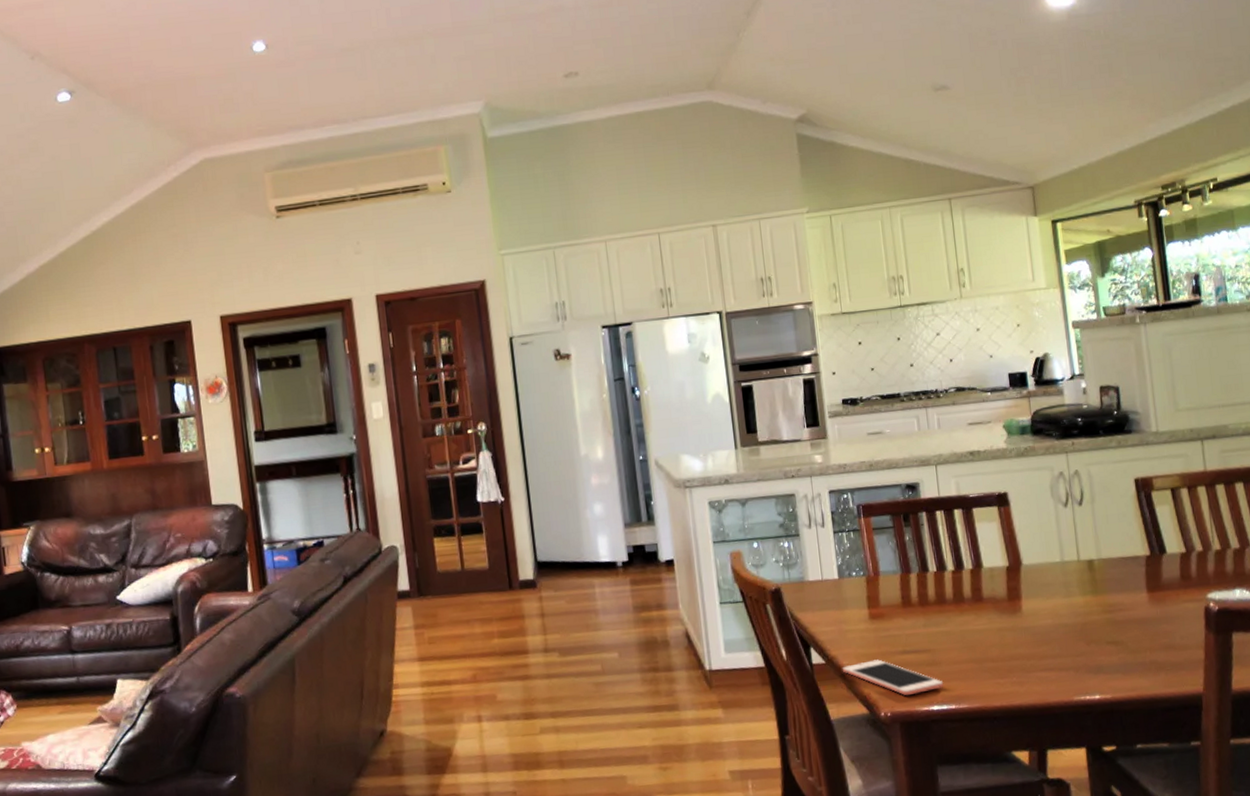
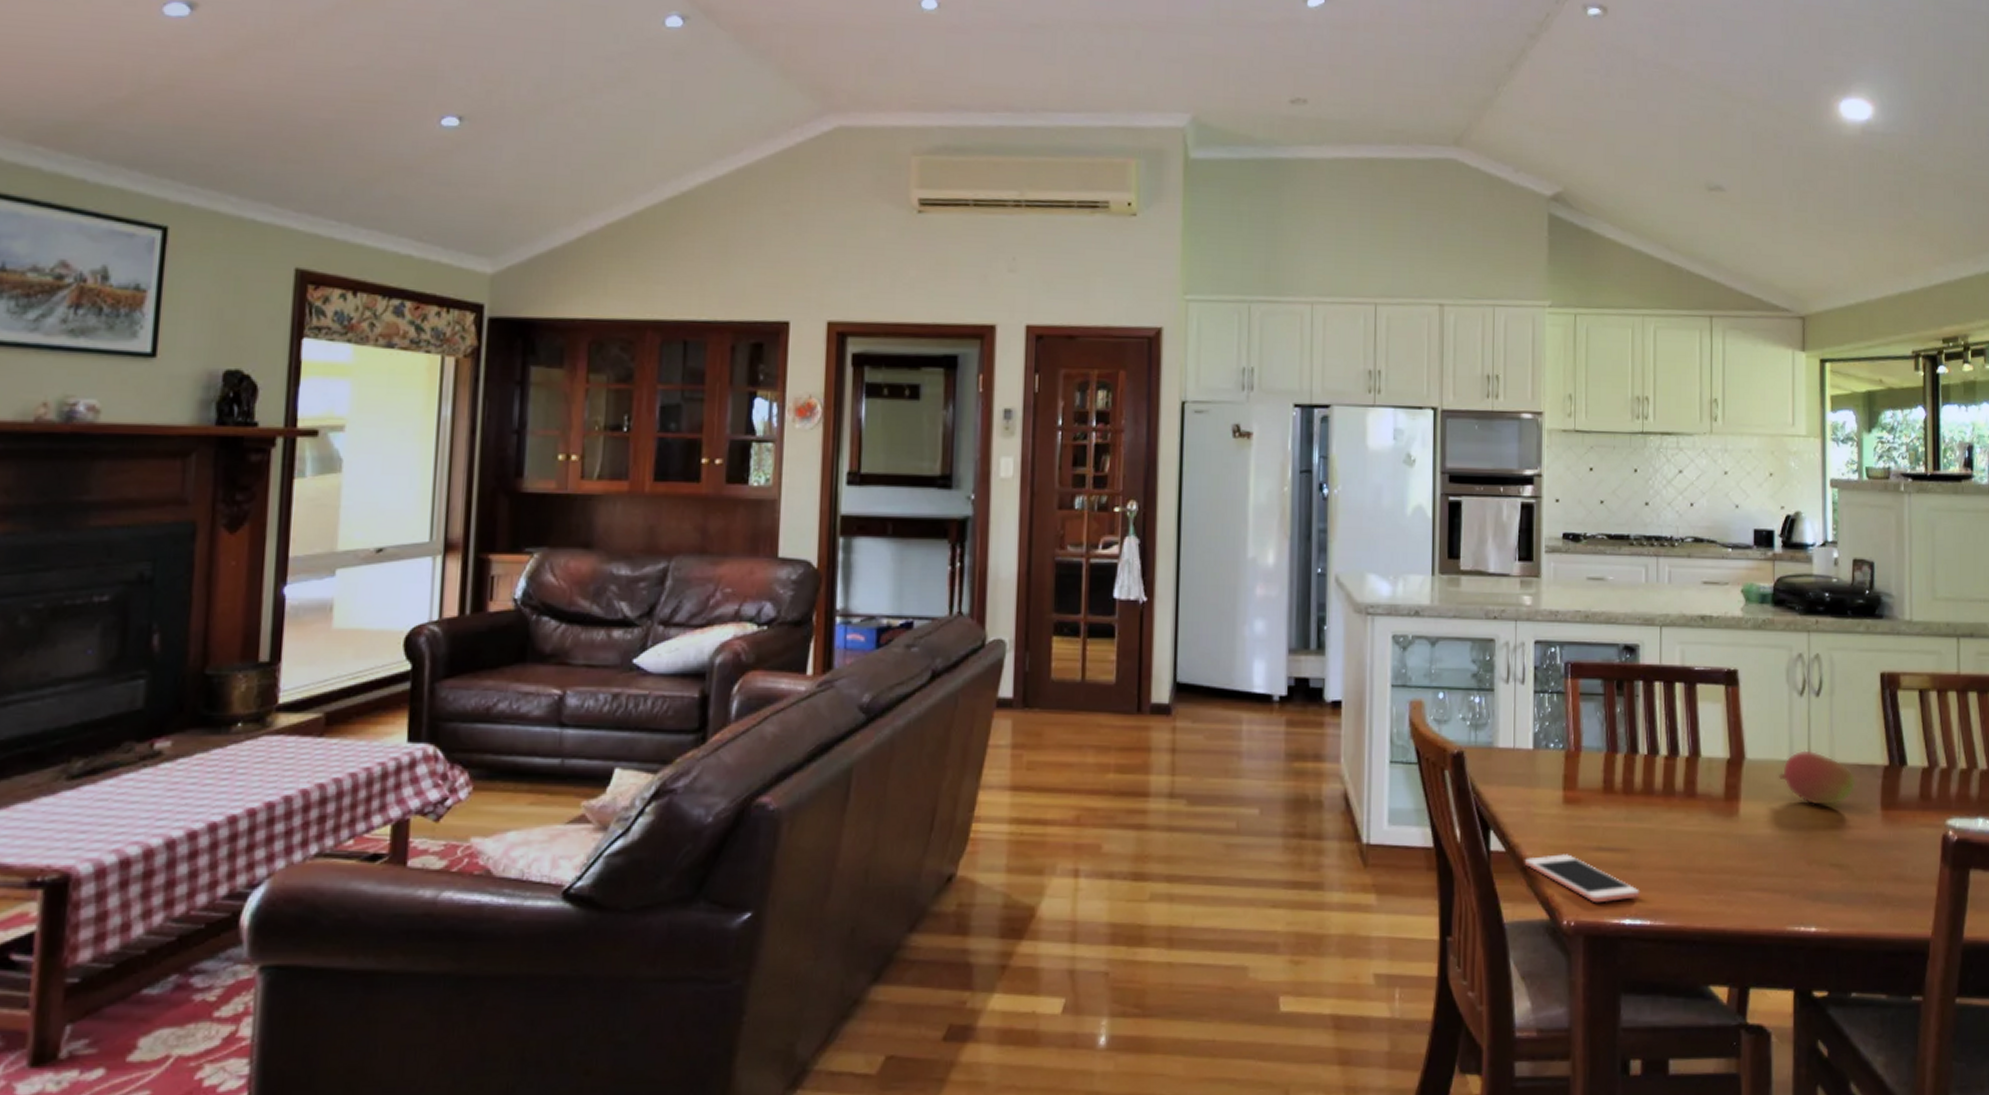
fruit: none [1053,550,1122,596] -> present [1779,750,1856,807]

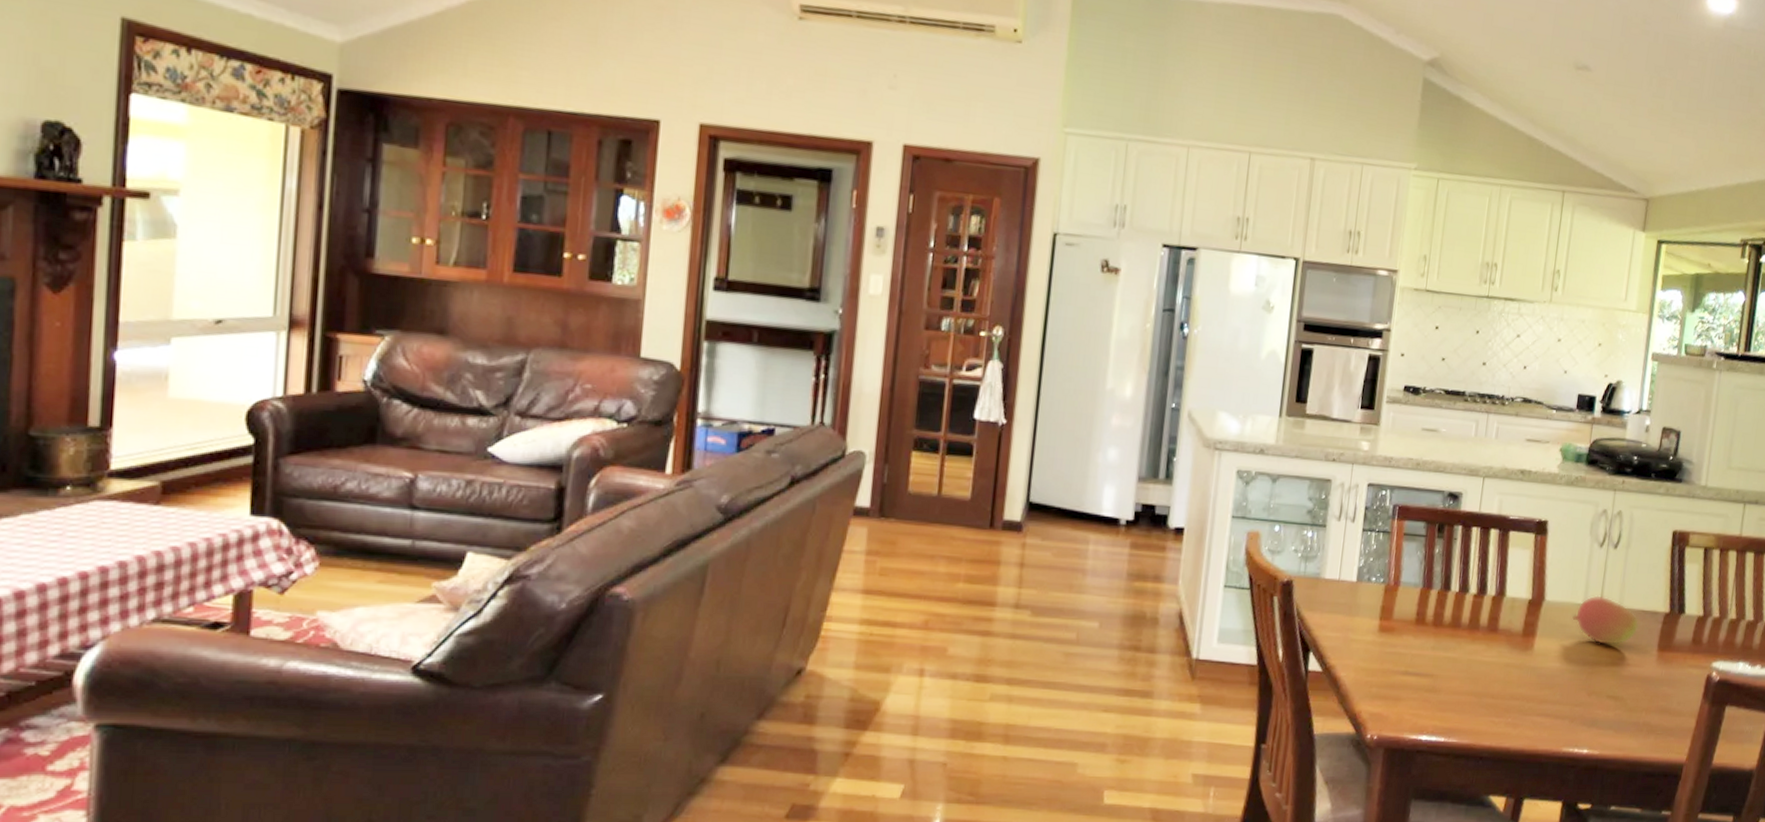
cell phone: present [1524,854,1640,903] -> none [1337,676,1439,721]

